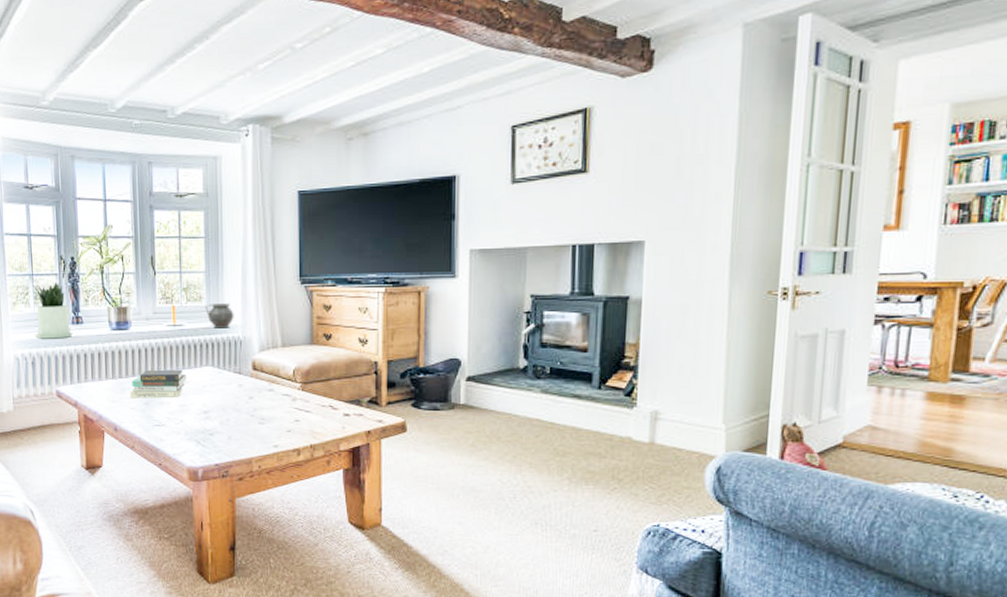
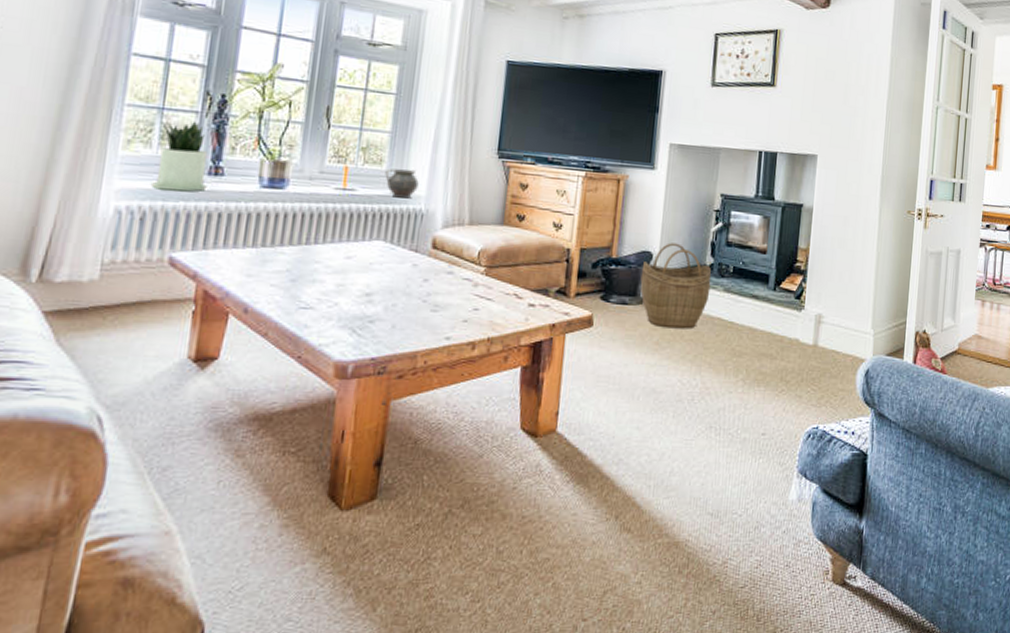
books: present [129,369,187,398] -> none [272,239,351,275]
woven basket: none [450,348,526,431] -> present [640,243,712,330]

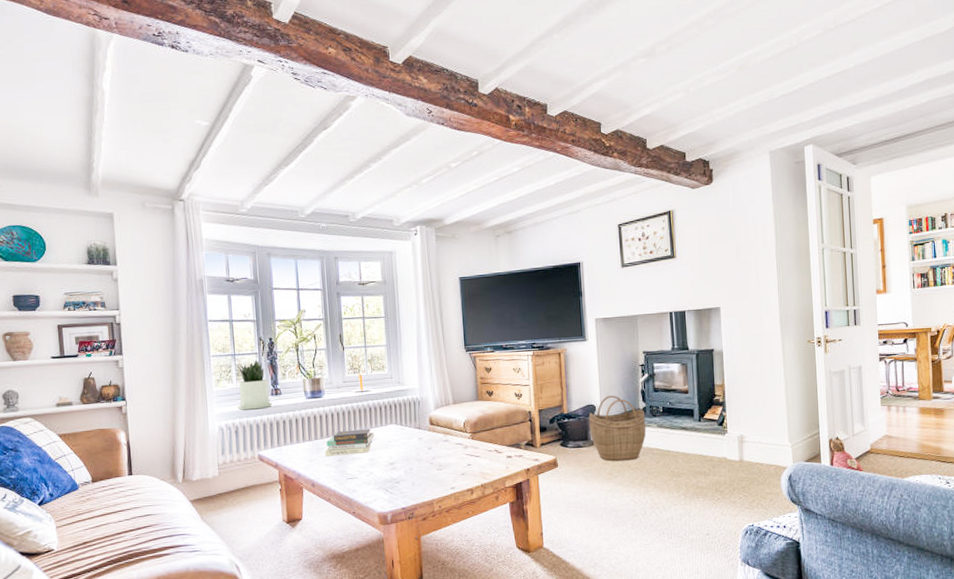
books: none [272,239,351,275] -> present [324,428,374,457]
decorative pot: present [385,168,419,199] -> none [387,371,412,392]

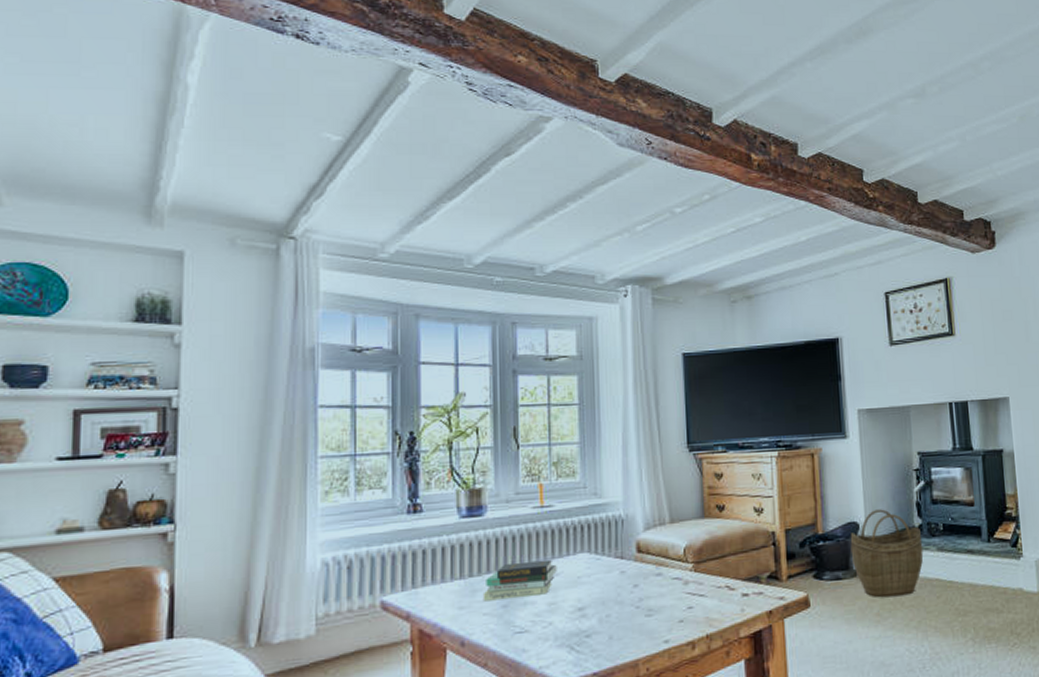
planter: present [236,360,273,410] -> none [354,462,408,536]

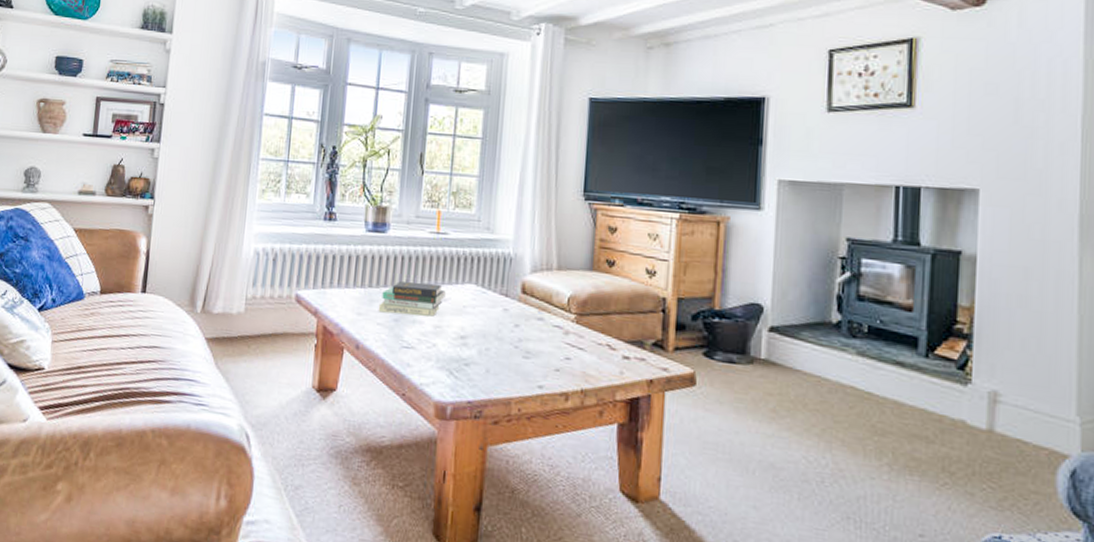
woven basket: present [850,509,924,599] -> none [750,294,840,398]

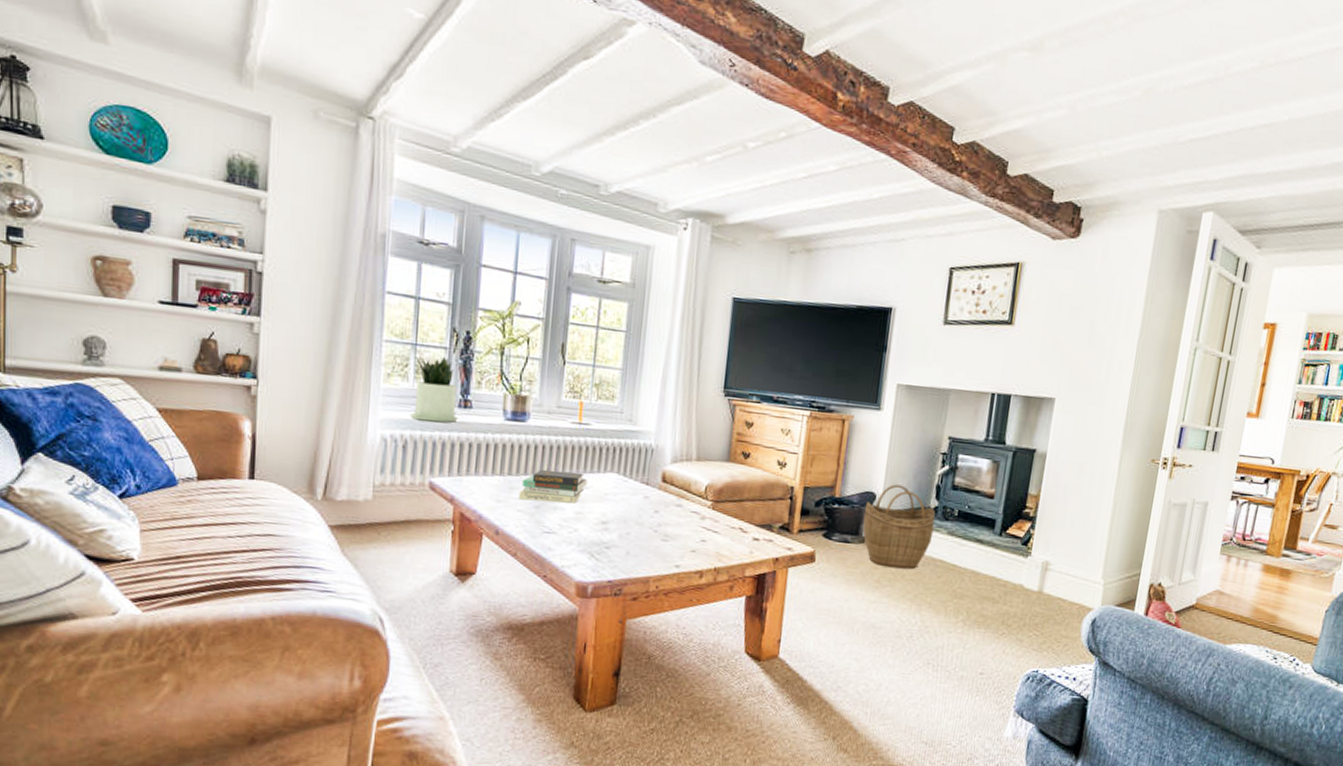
planter: none [281,171,324,236] -> present [411,356,458,423]
woven basket: none [750,294,840,398] -> present [863,484,935,570]

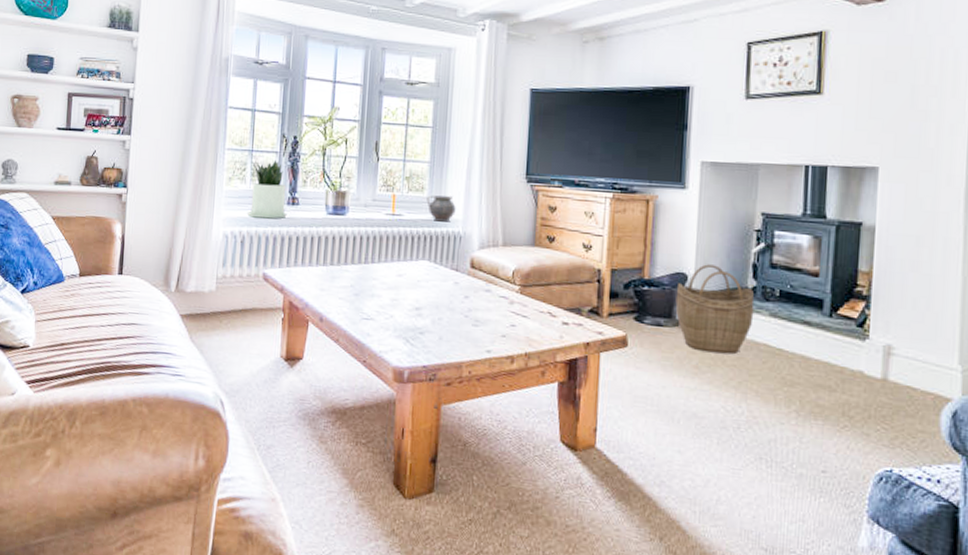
books: present [518,470,588,503] -> none [339,259,401,291]
decorative pot: none [617,404,649,434] -> present [426,195,456,222]

